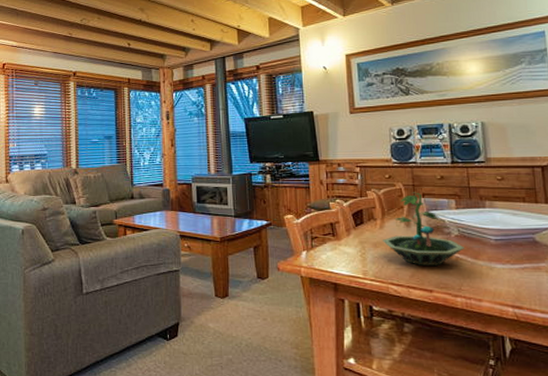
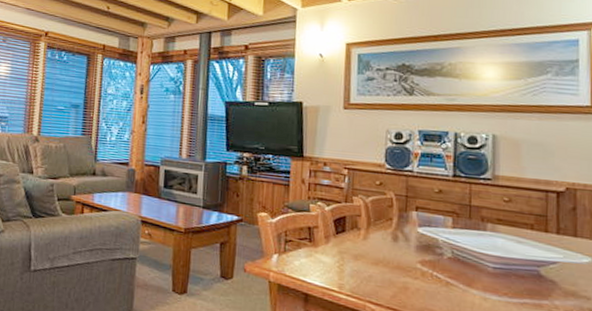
terrarium: present [383,192,464,267] -> none [365,203,457,290]

